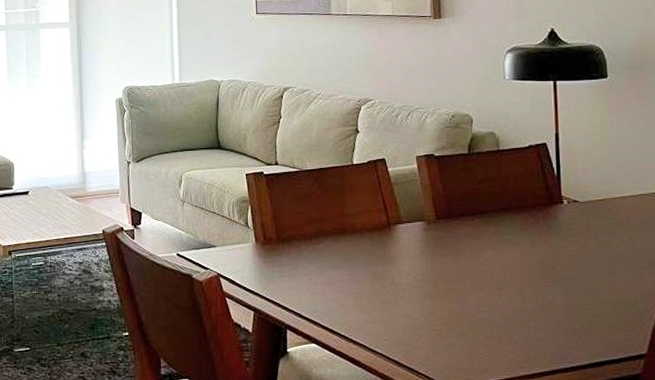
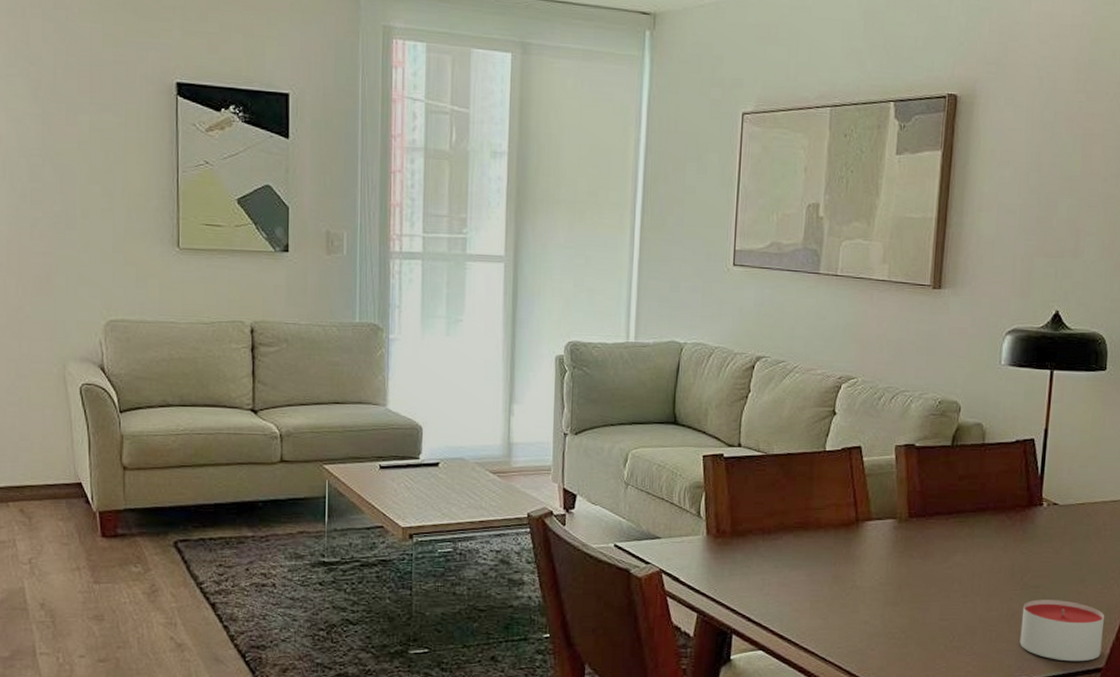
candle: none [557,290,642,349] -> present [1020,599,1105,662]

